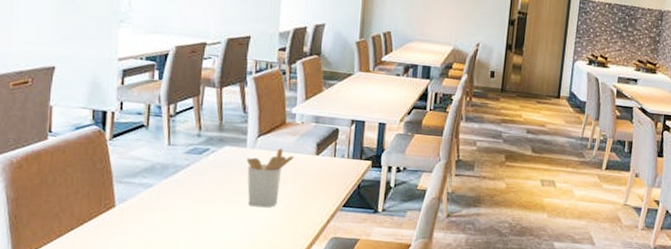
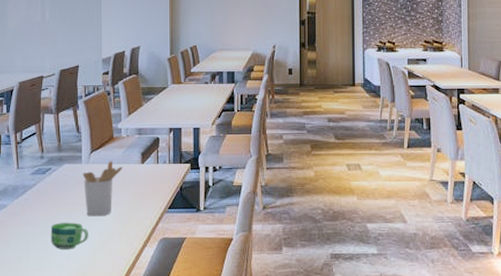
cup: none [203,210,249,240] -> present [50,223,88,249]

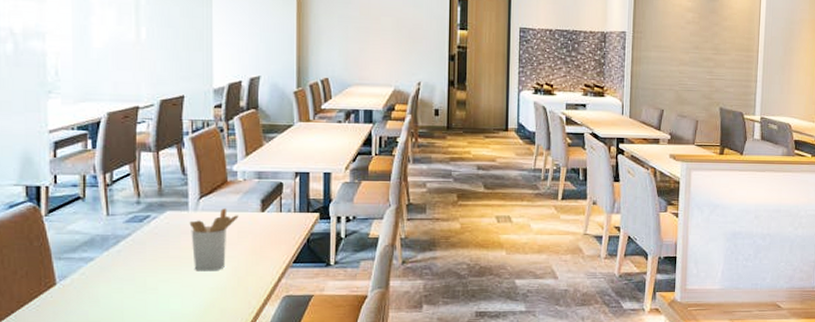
cup: present [50,223,88,249] -> none [150,278,197,309]

